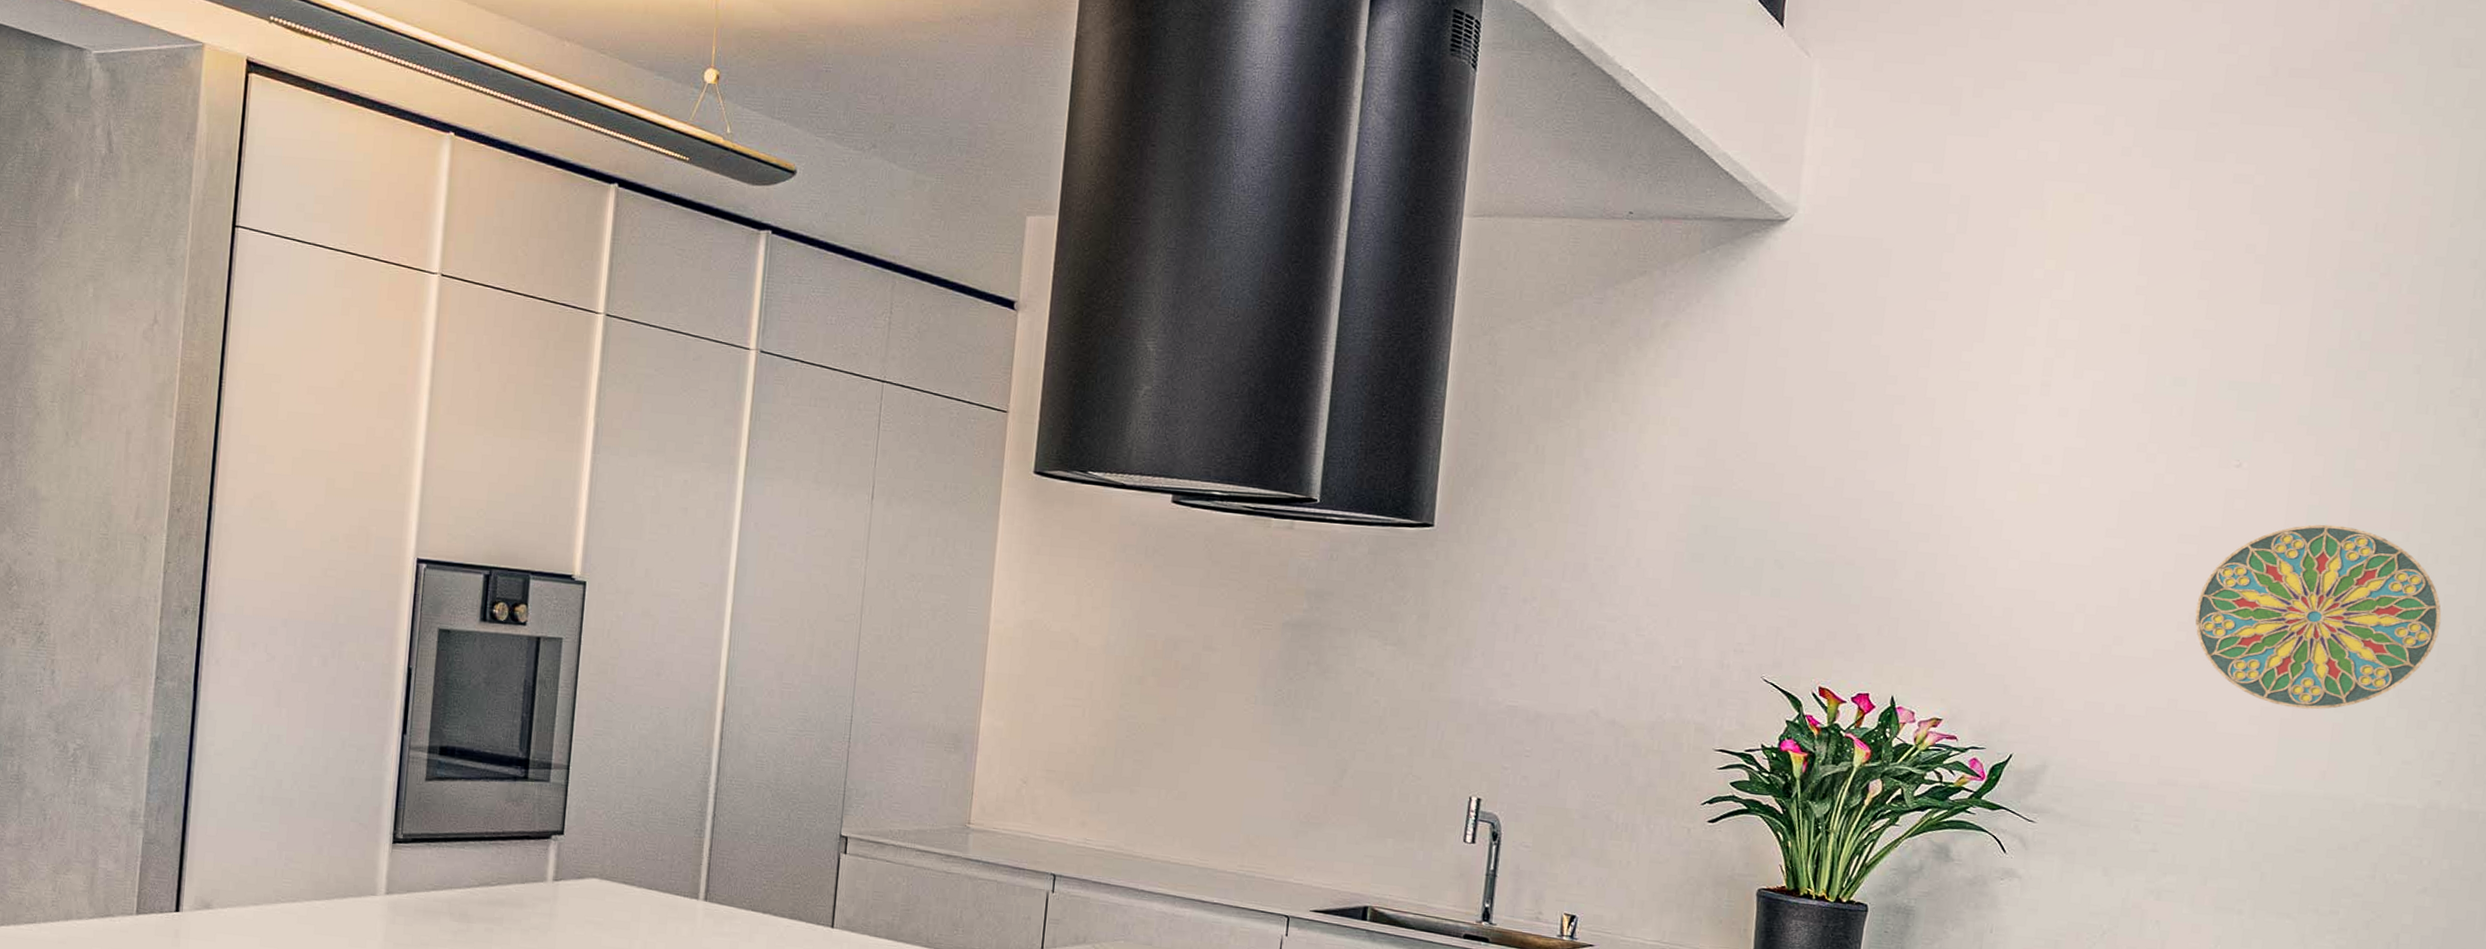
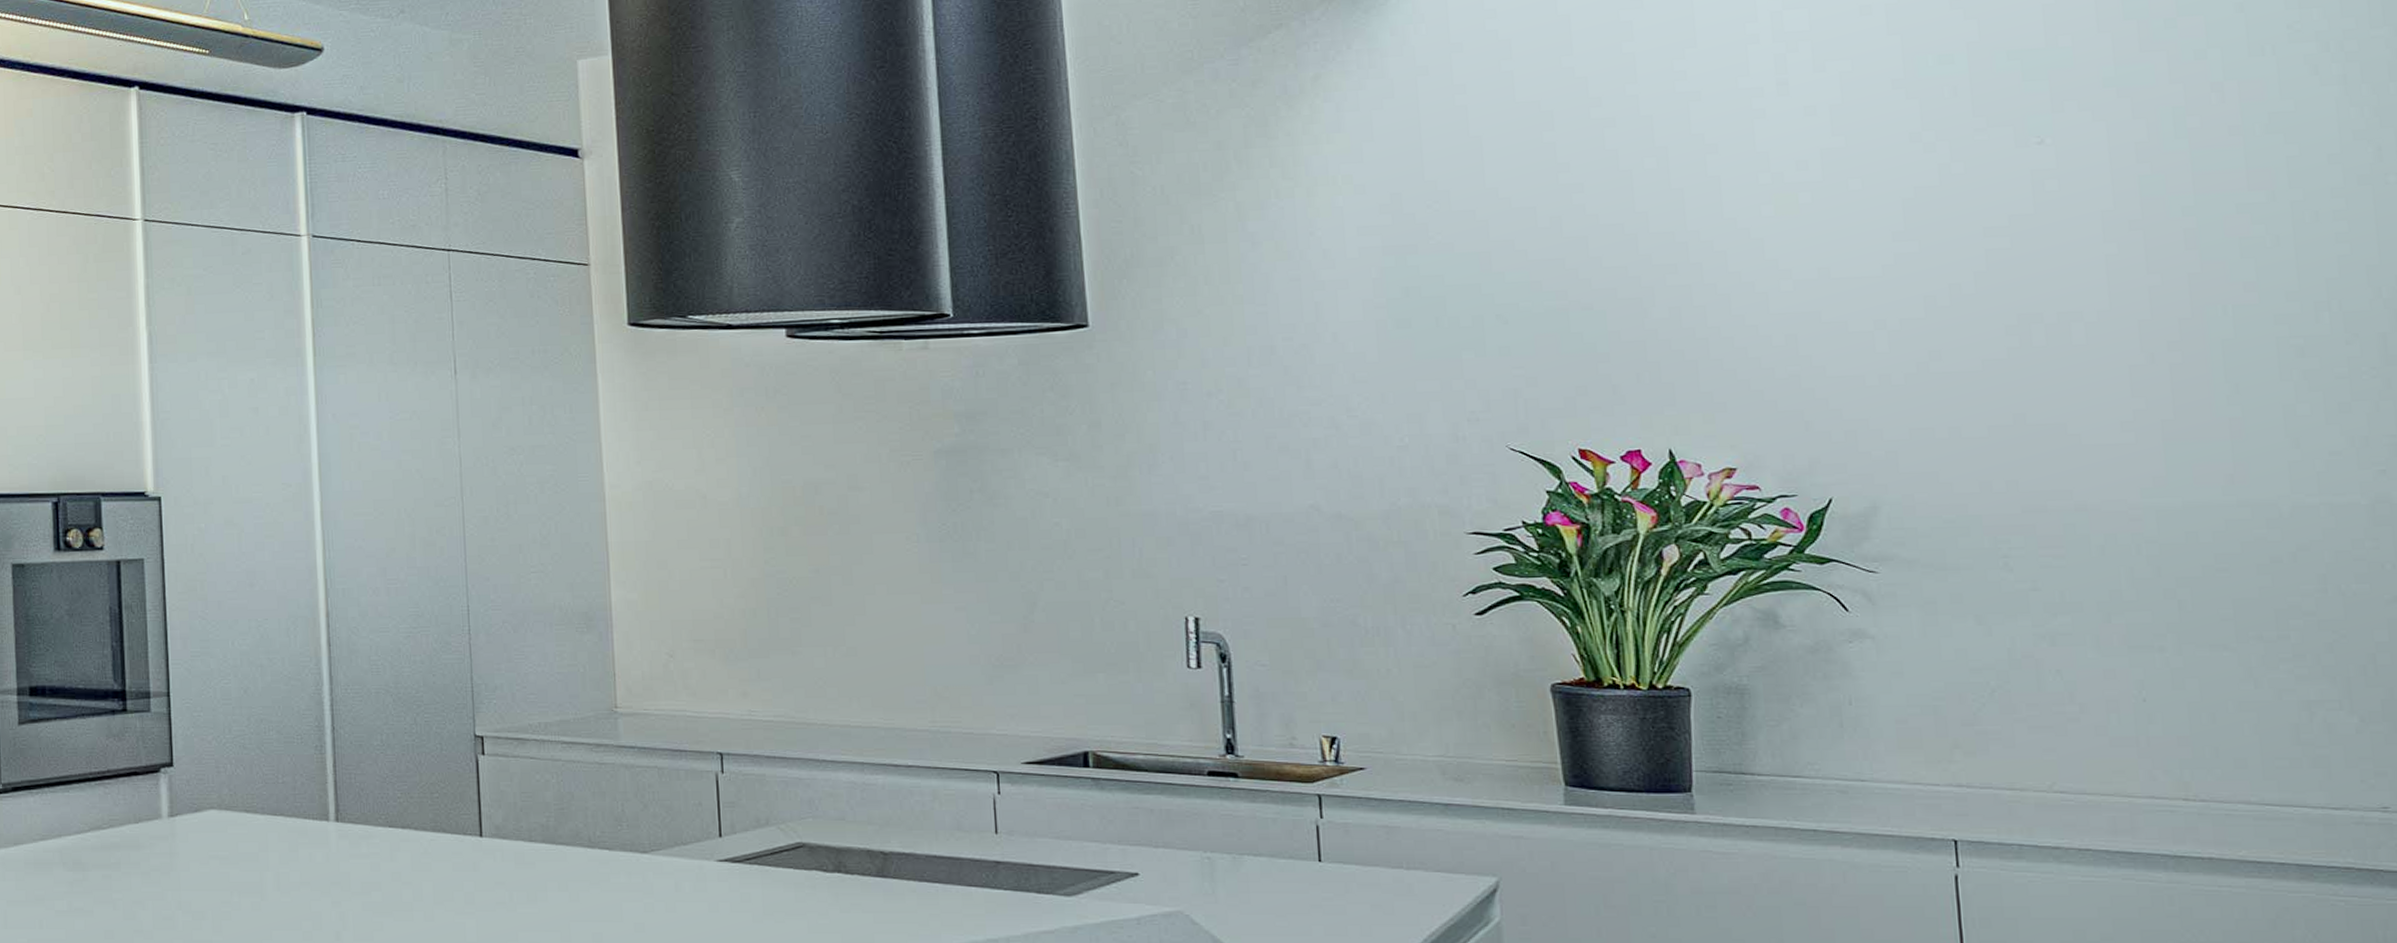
decorative plate: present [2195,524,2442,710] -> none [2024,193,2341,407]

